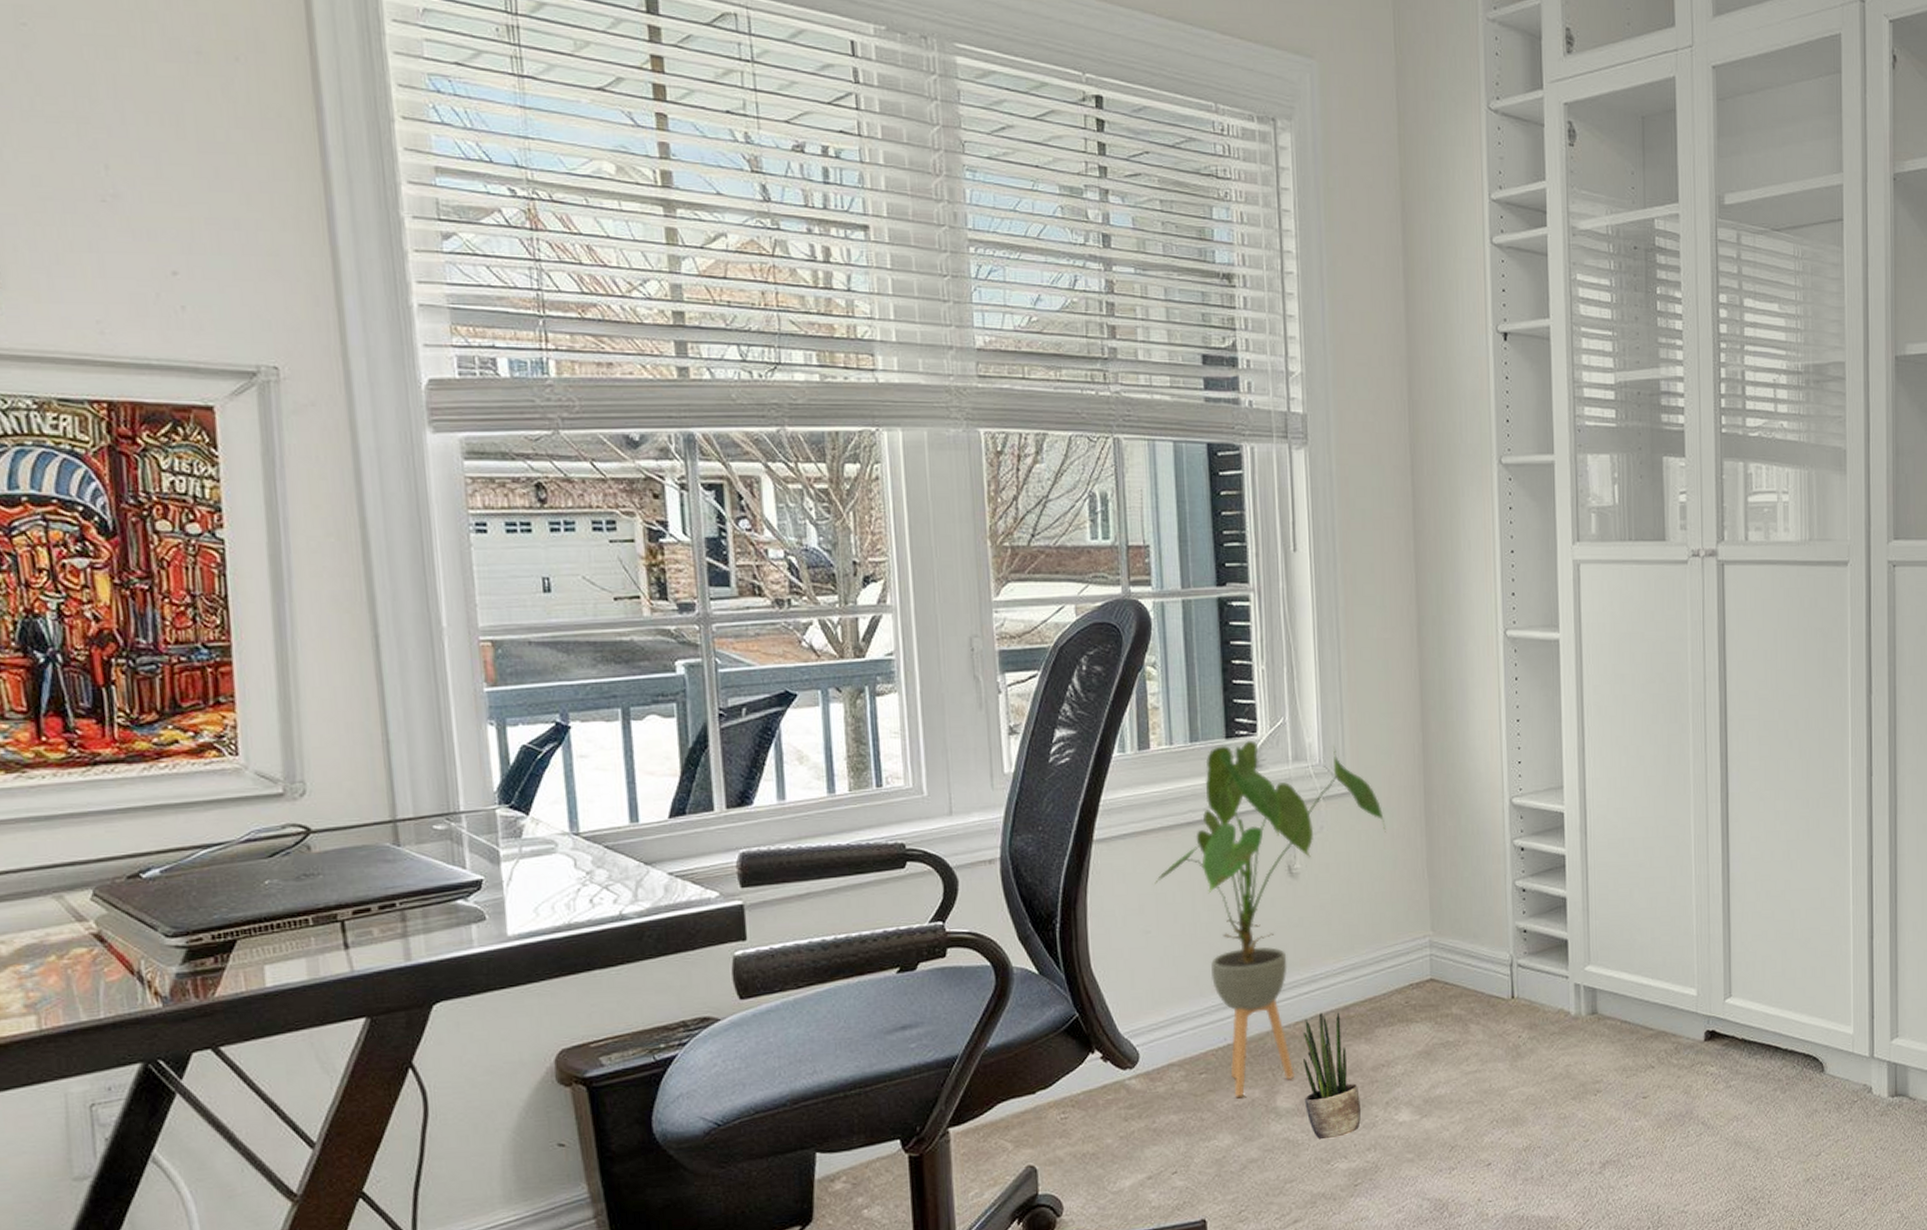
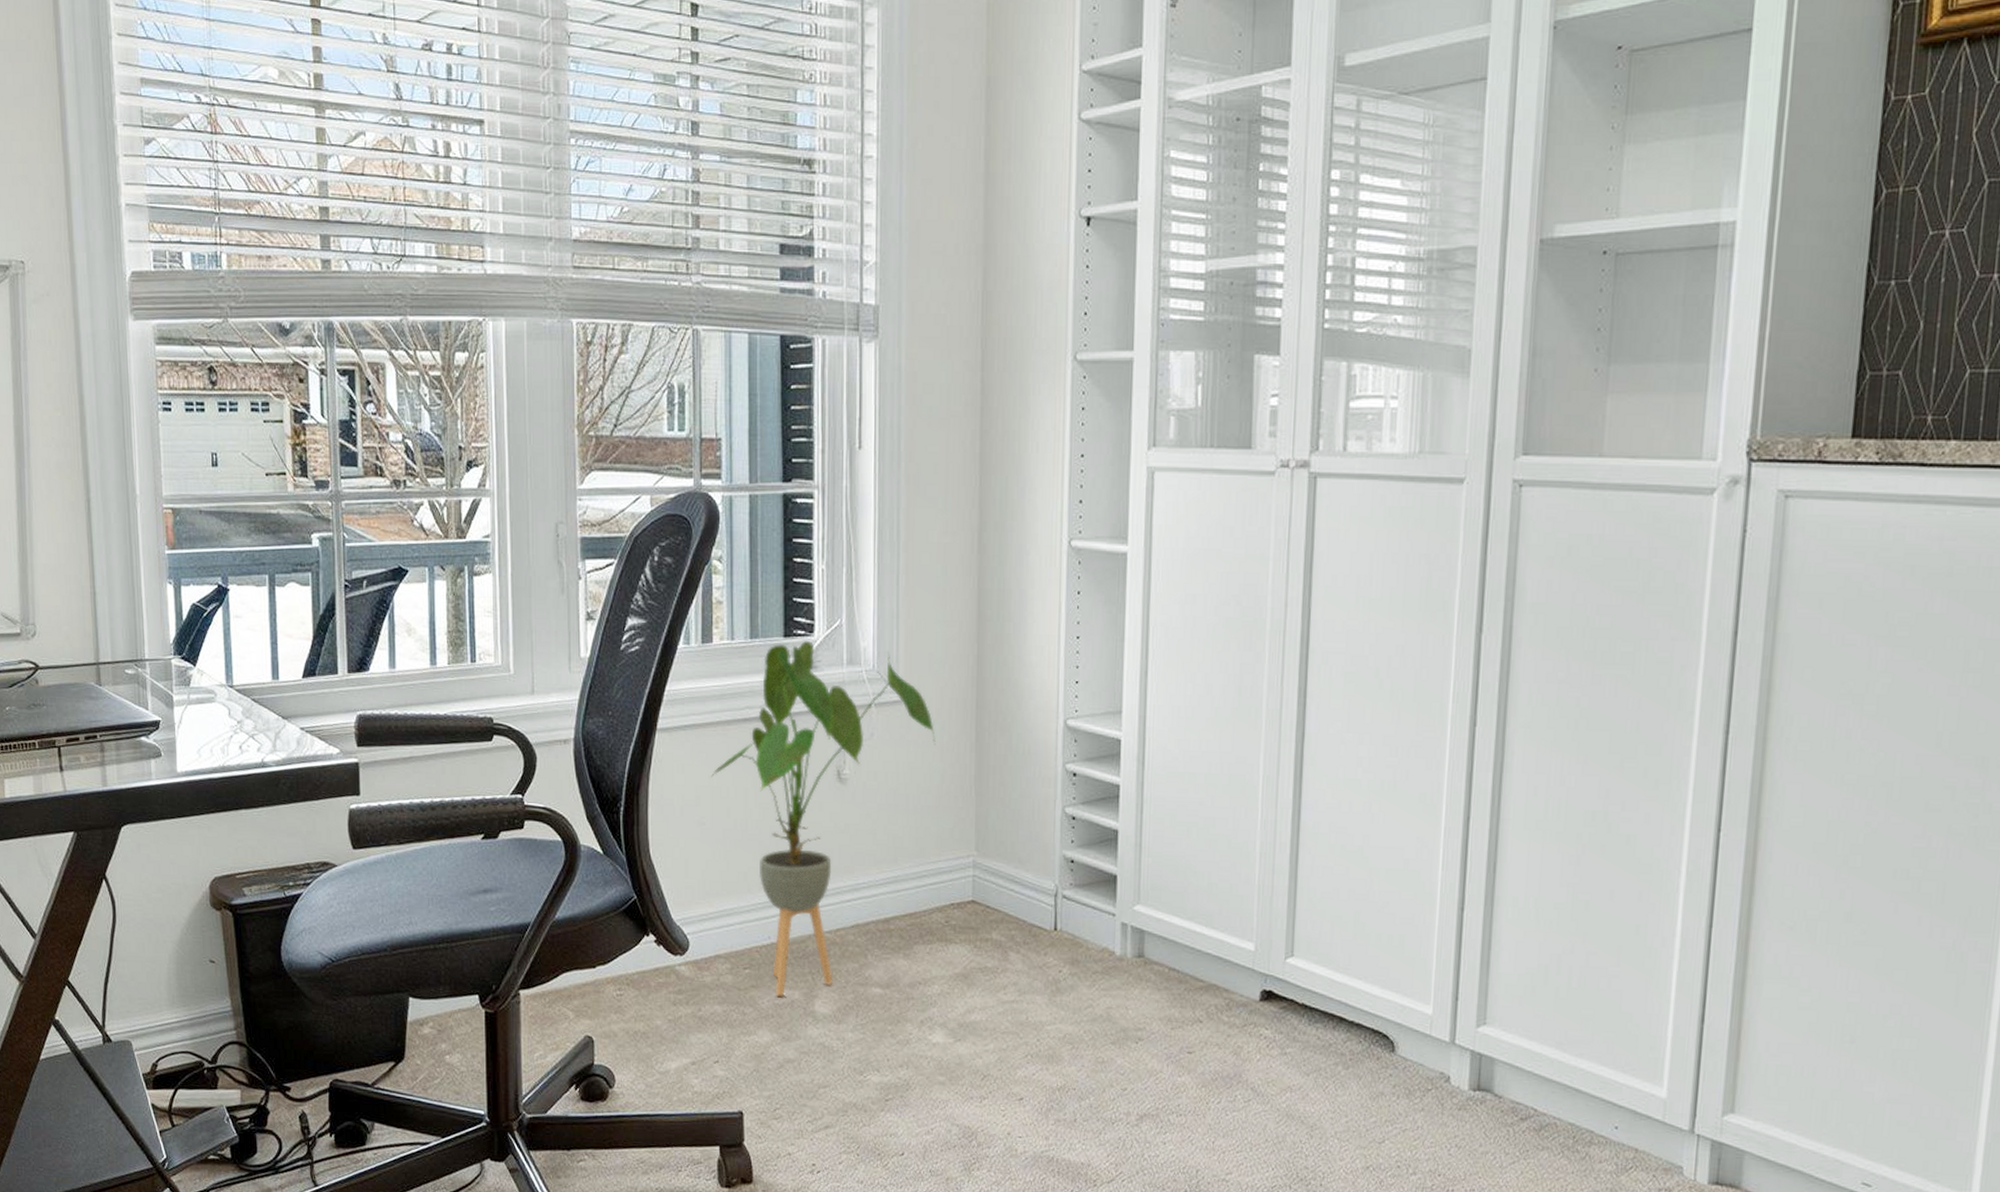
potted plant: present [1302,1012,1361,1140] -> none [842,922,895,1050]

